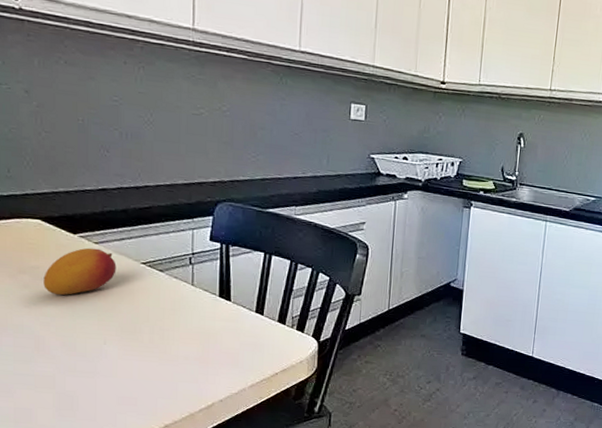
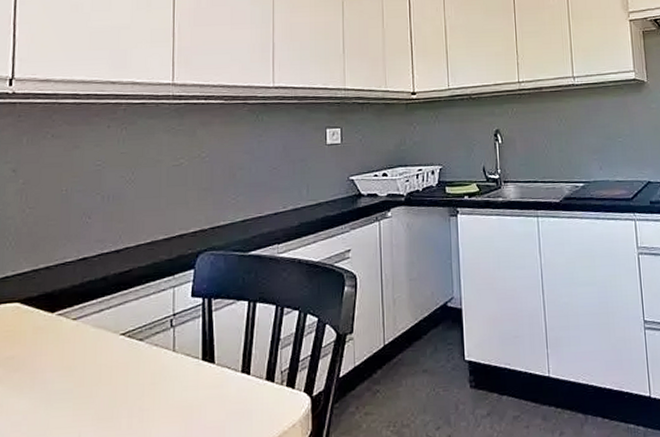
fruit: present [43,247,117,296] -> none [17,325,95,387]

